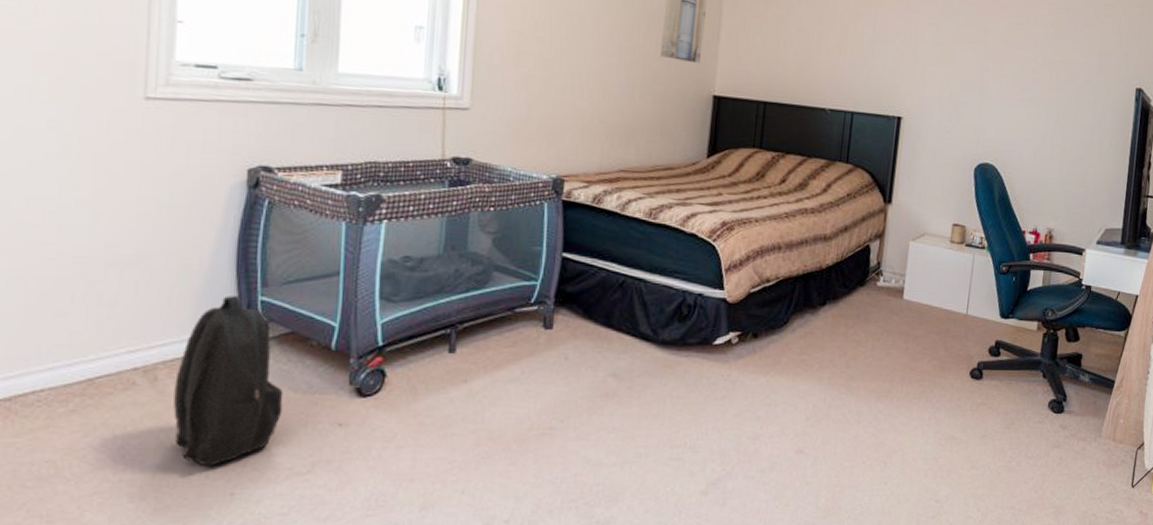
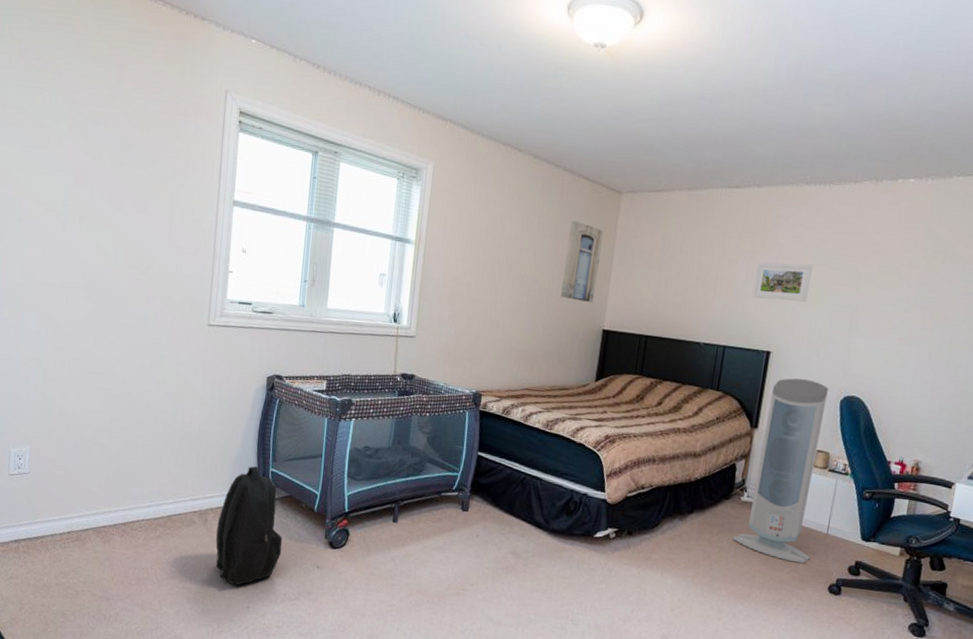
air purifier: none [870,146,962,350] -> present [733,378,829,564]
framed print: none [879,17,942,61] -> present [752,262,813,302]

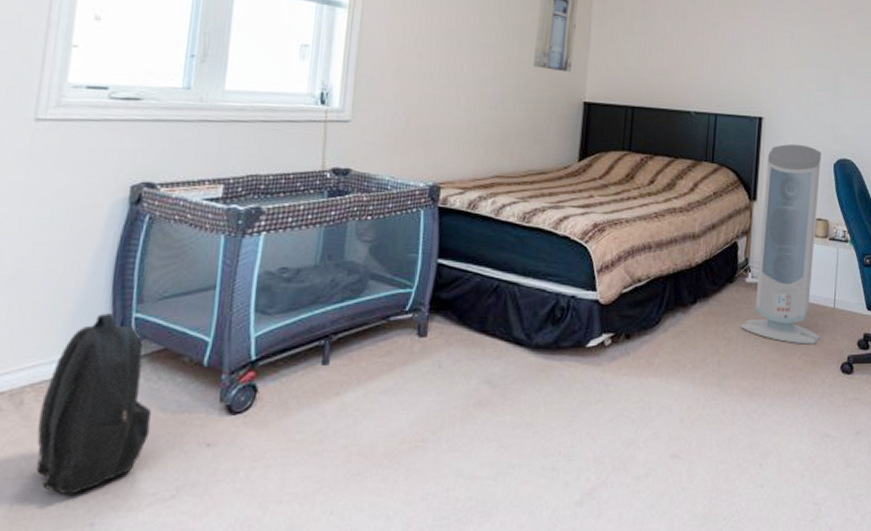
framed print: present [752,262,813,302] -> none [739,25,796,64]

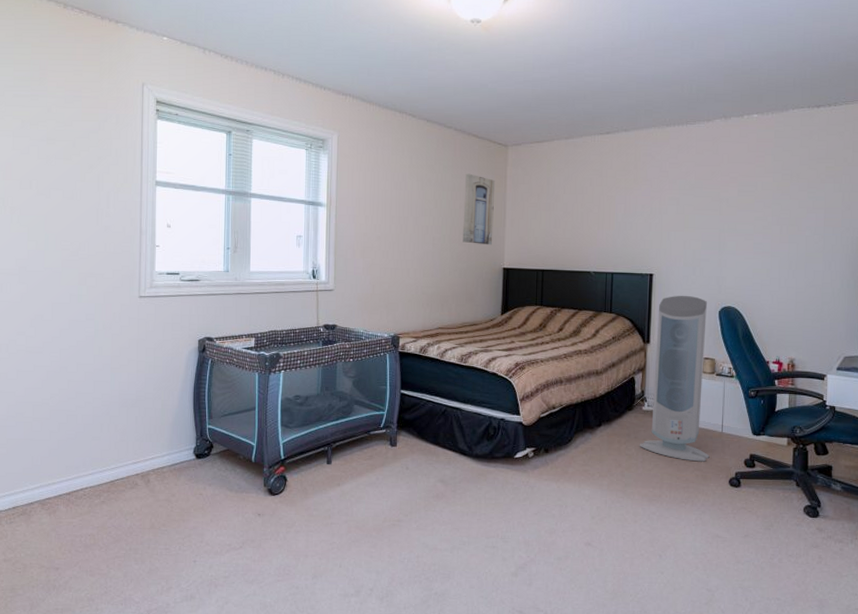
backpack: present [36,314,152,496] -> none [159,425,224,542]

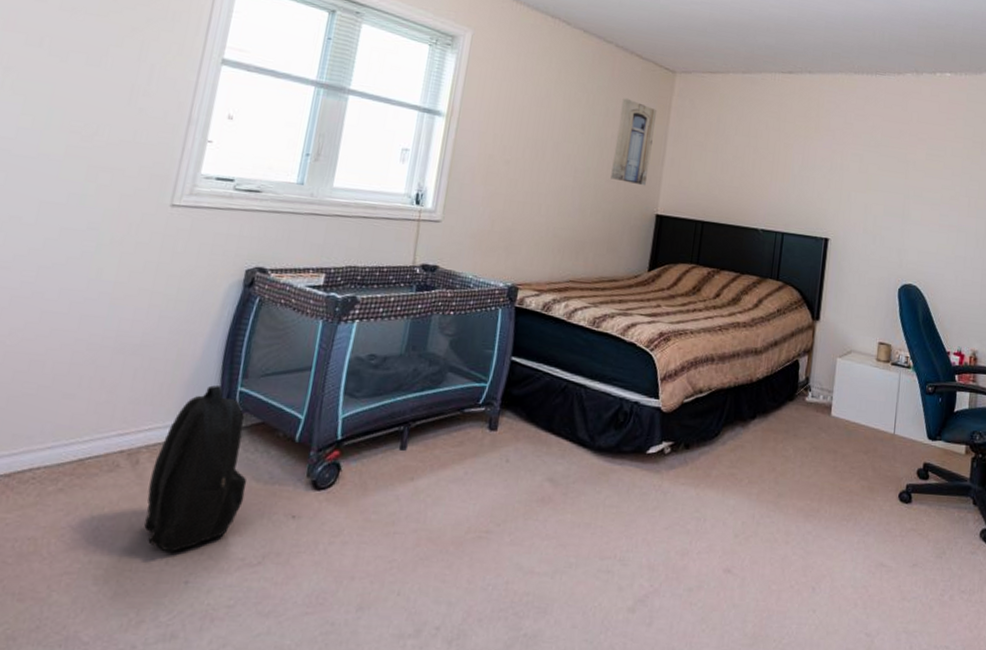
backpack: none [159,425,224,542] -> present [144,385,248,553]
air purifier: present [640,295,710,462] -> none [799,266,886,470]

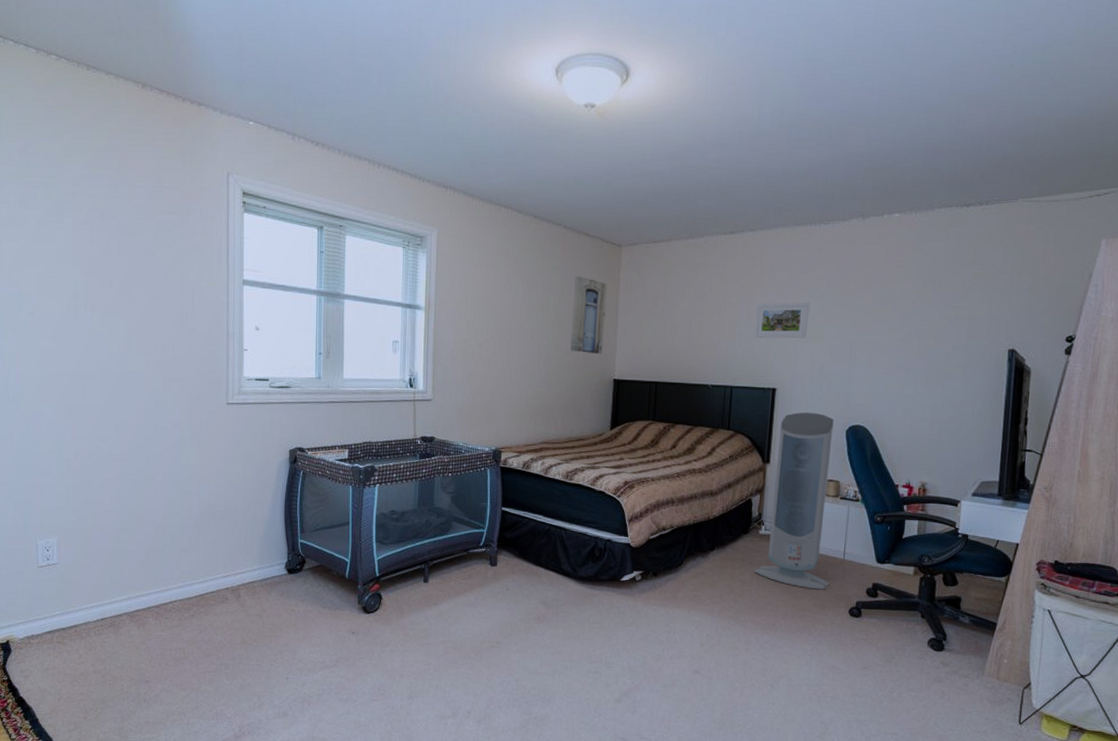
backpack: present [144,385,248,553] -> none [250,539,317,658]
air purifier: none [799,266,886,470] -> present [755,412,834,590]
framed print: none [808,147,865,188] -> present [754,302,810,339]

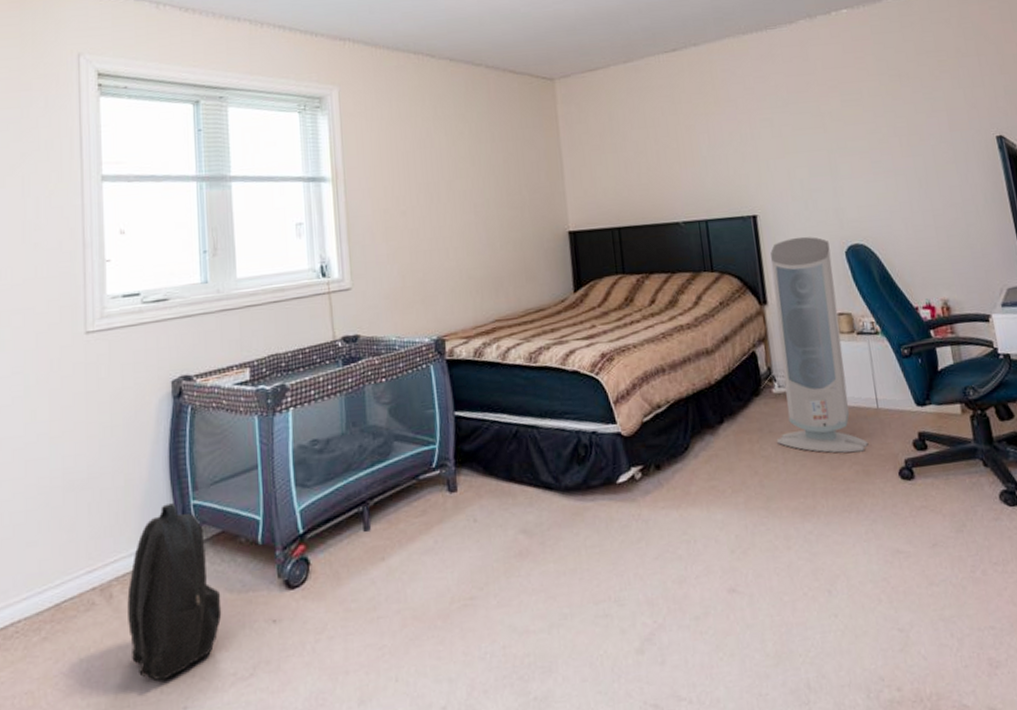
backpack: none [250,539,317,658] -> present [127,503,222,681]
wall art: present [570,276,608,355] -> none [506,118,551,206]
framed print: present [754,302,810,339] -> none [716,114,778,162]

